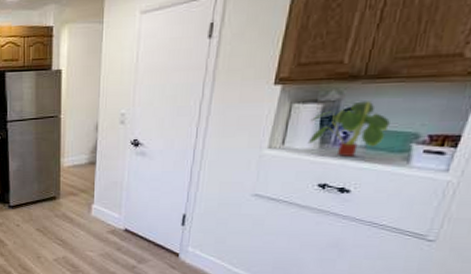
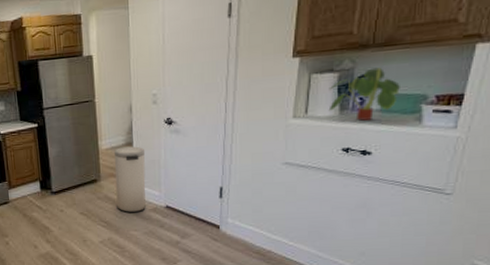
pedal bin: none [74,166,108,234] -> present [114,146,146,214]

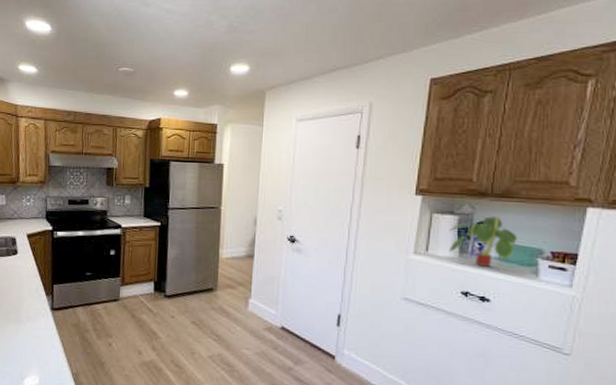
pedal bin: present [114,146,146,214] -> none [230,258,266,330]

